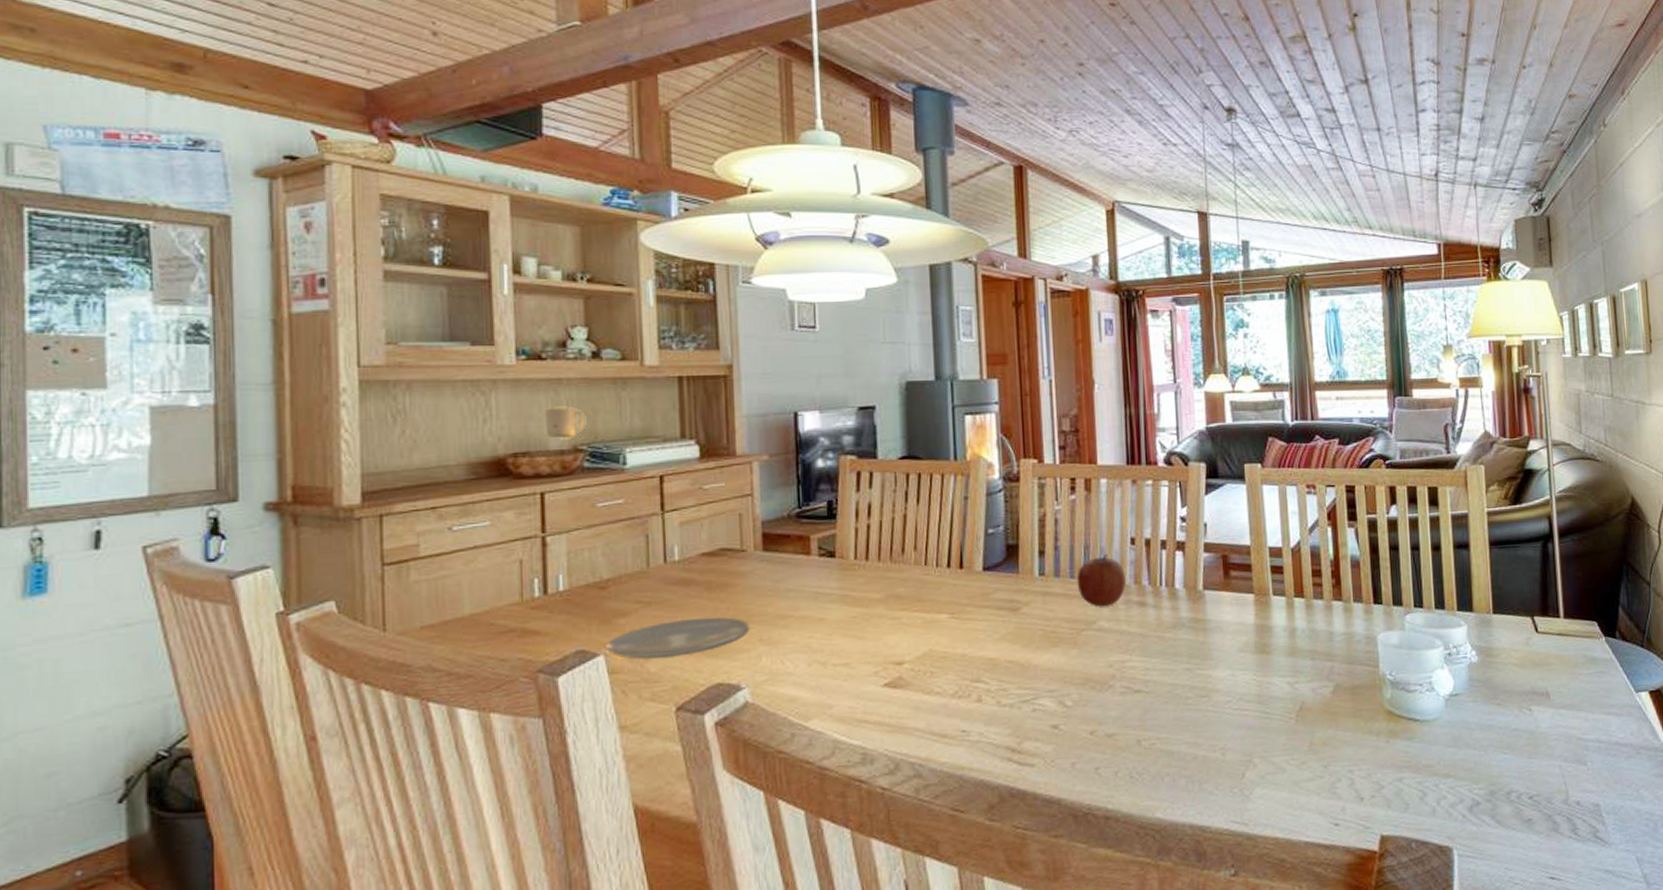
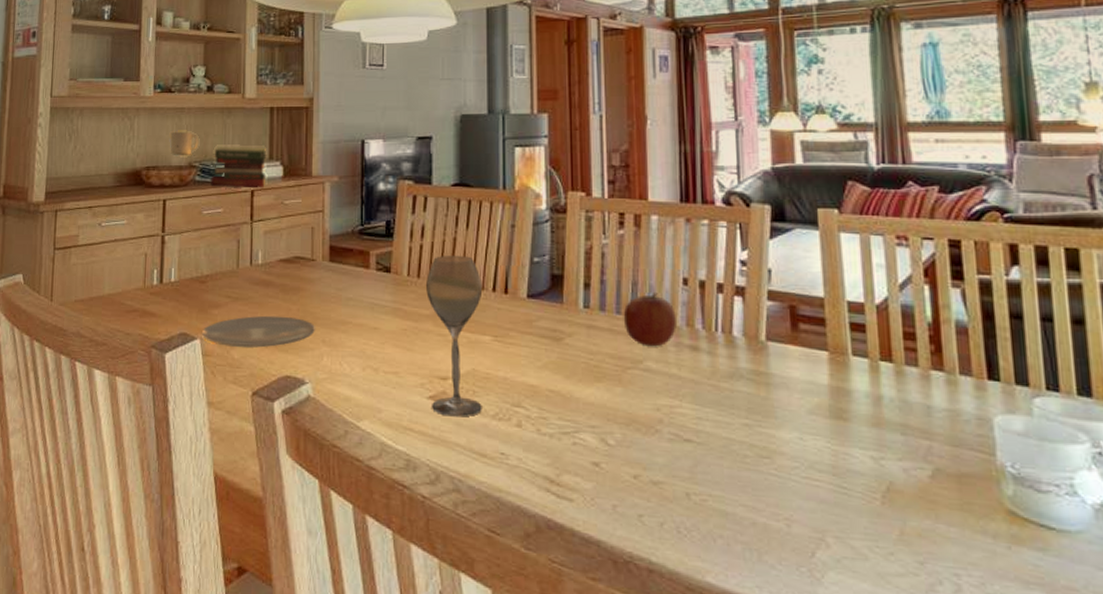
books: none [605,424,679,474] -> present [211,146,267,188]
wineglass: none [876,533,941,702] -> present [426,256,483,417]

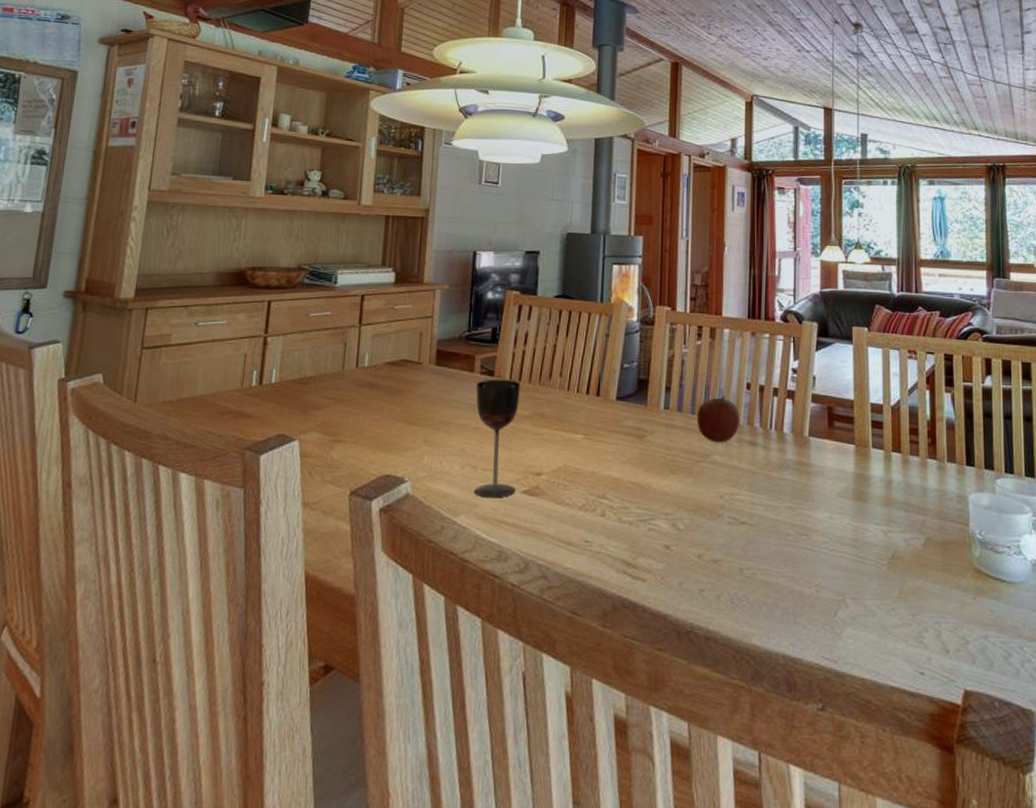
mug: present [170,131,199,155] -> none [279,233,310,258]
plate: present [201,315,316,348] -> none [300,416,419,448]
books: present [211,146,267,188] -> none [320,250,379,293]
wineglass: none [373,275,421,403] -> present [473,379,520,498]
wineglass: present [426,256,483,417] -> none [525,361,578,509]

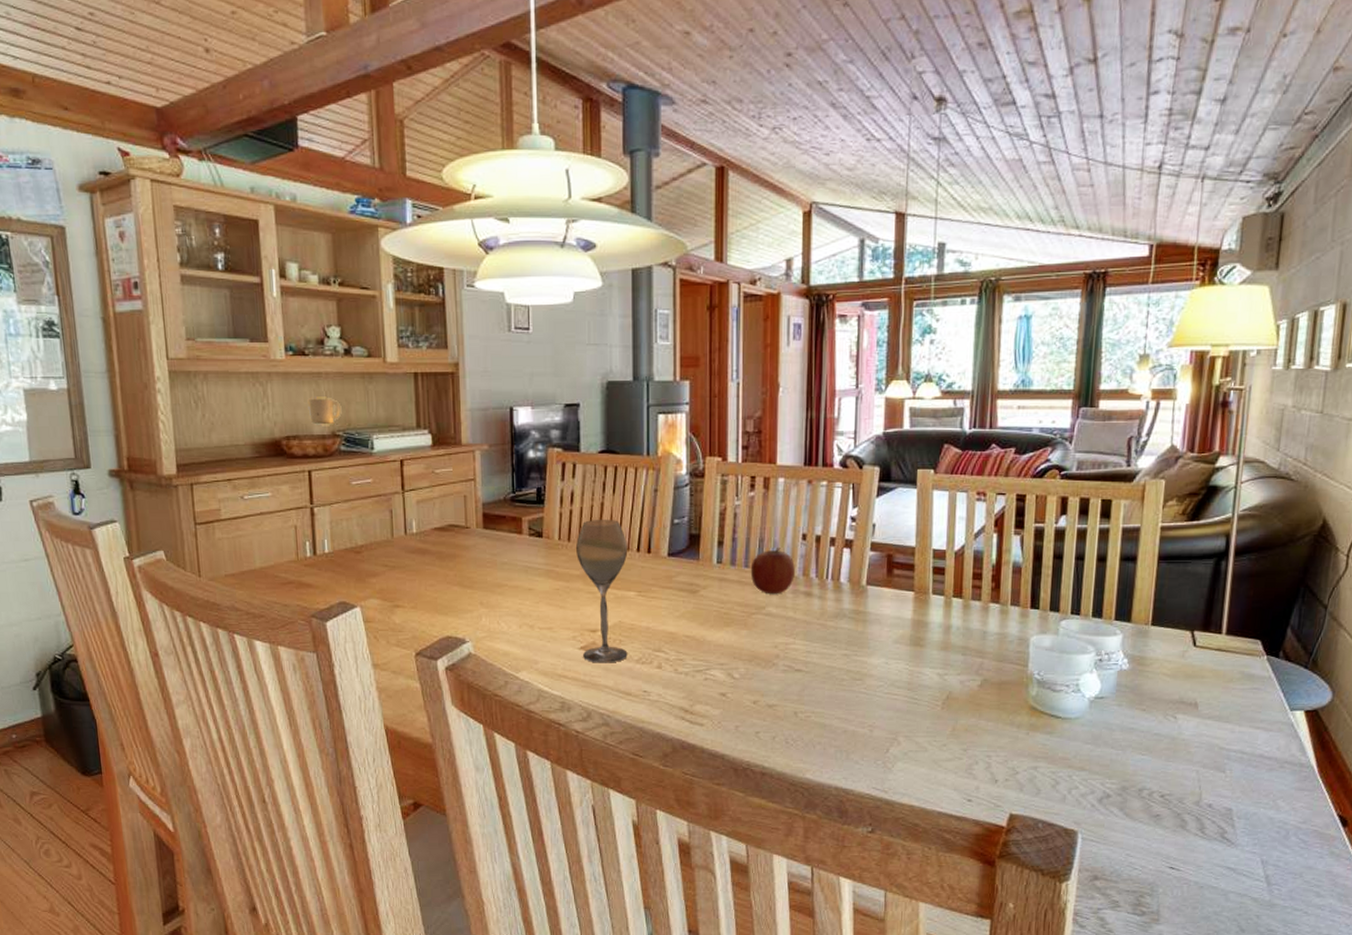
mug: none [279,233,310,258] -> present [309,398,341,424]
wineglass: present [473,379,520,498] -> none [526,540,573,655]
wineglass: none [525,361,578,509] -> present [576,520,628,663]

